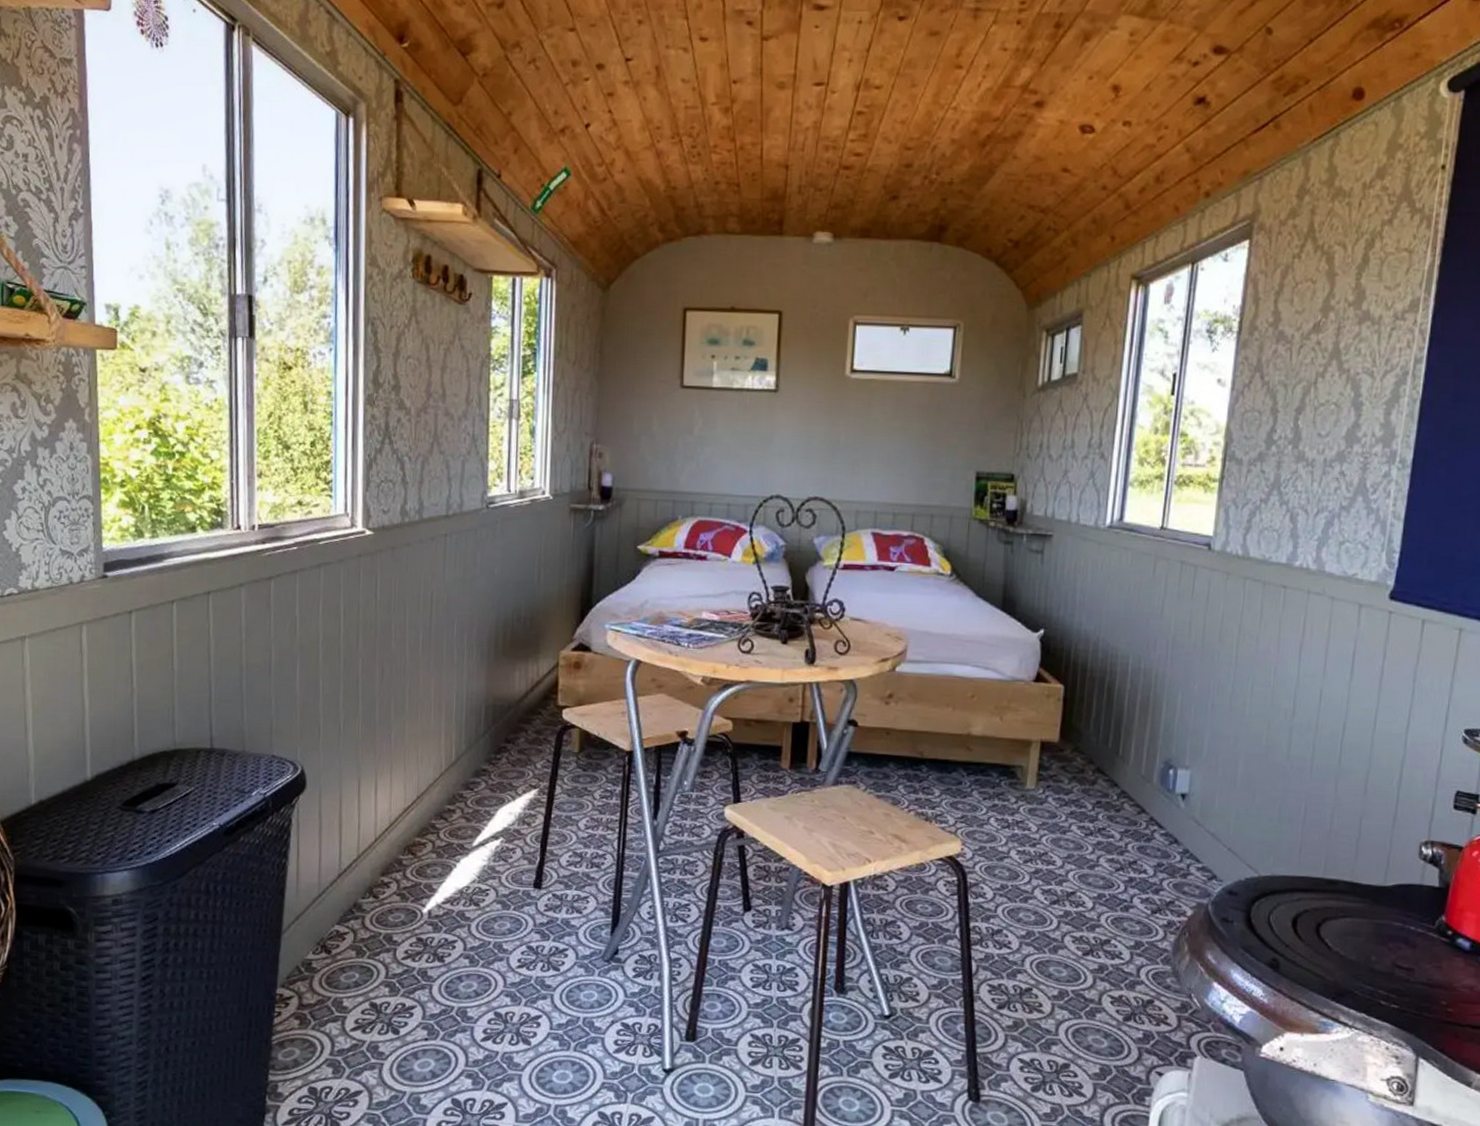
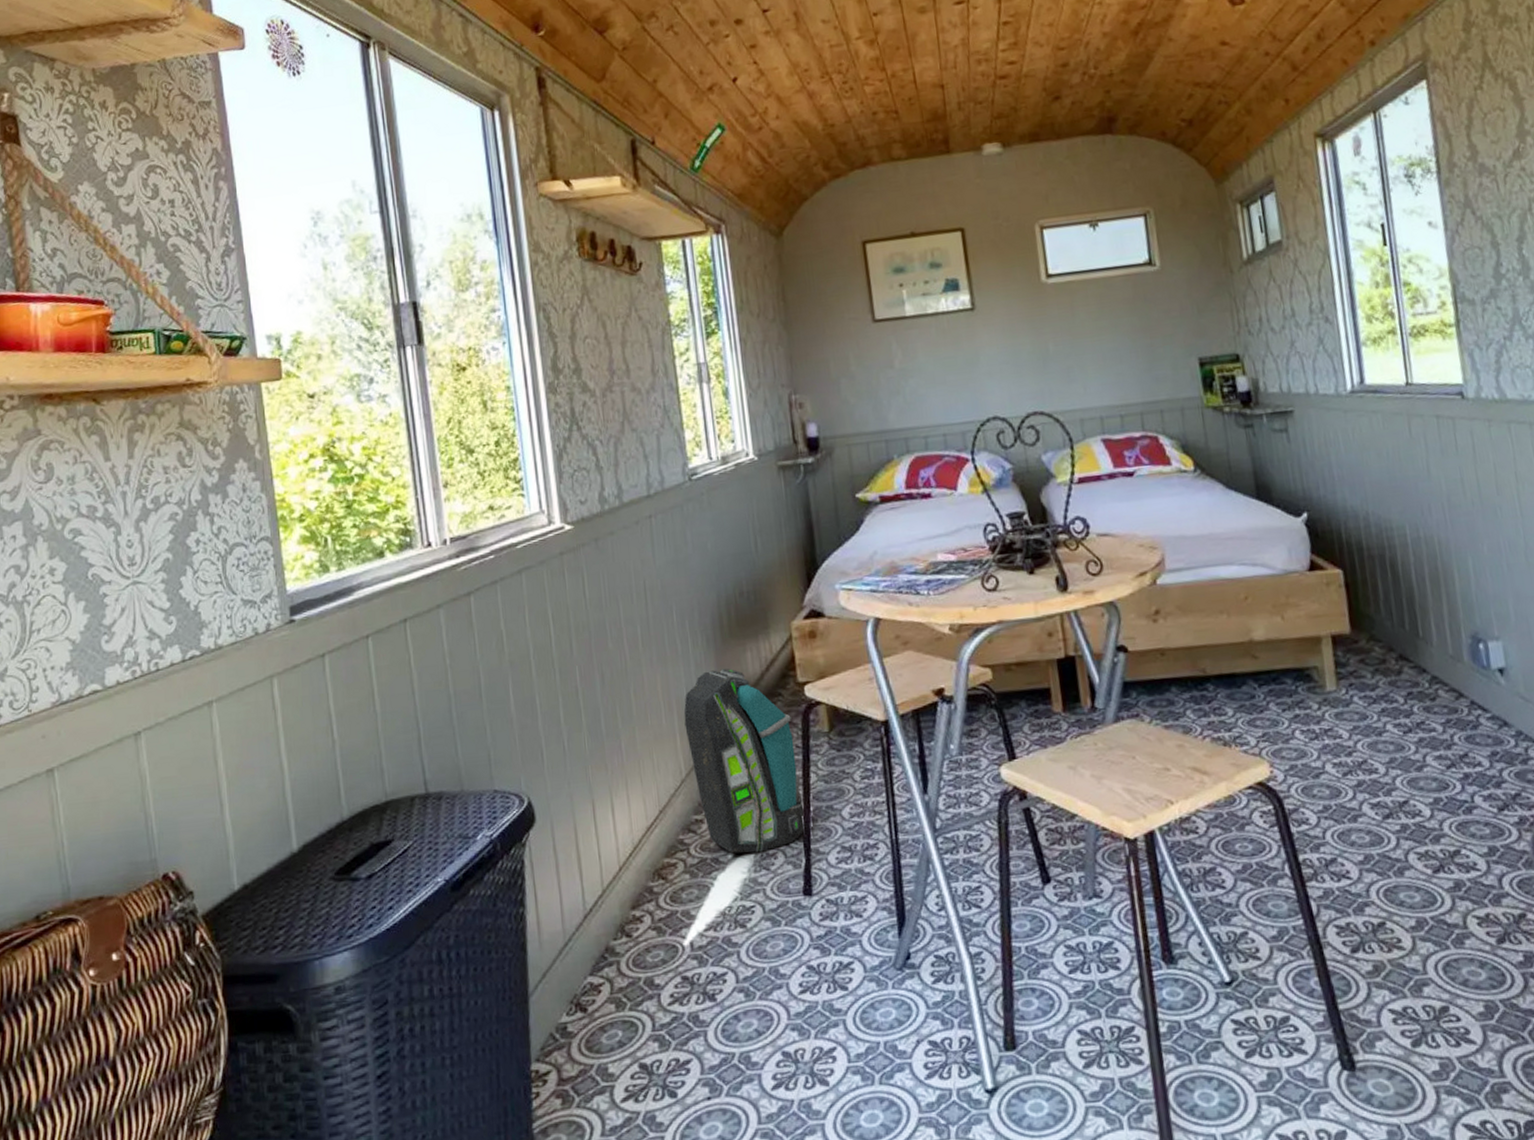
backpack: none [450,682,547,846] -> present [684,669,806,854]

